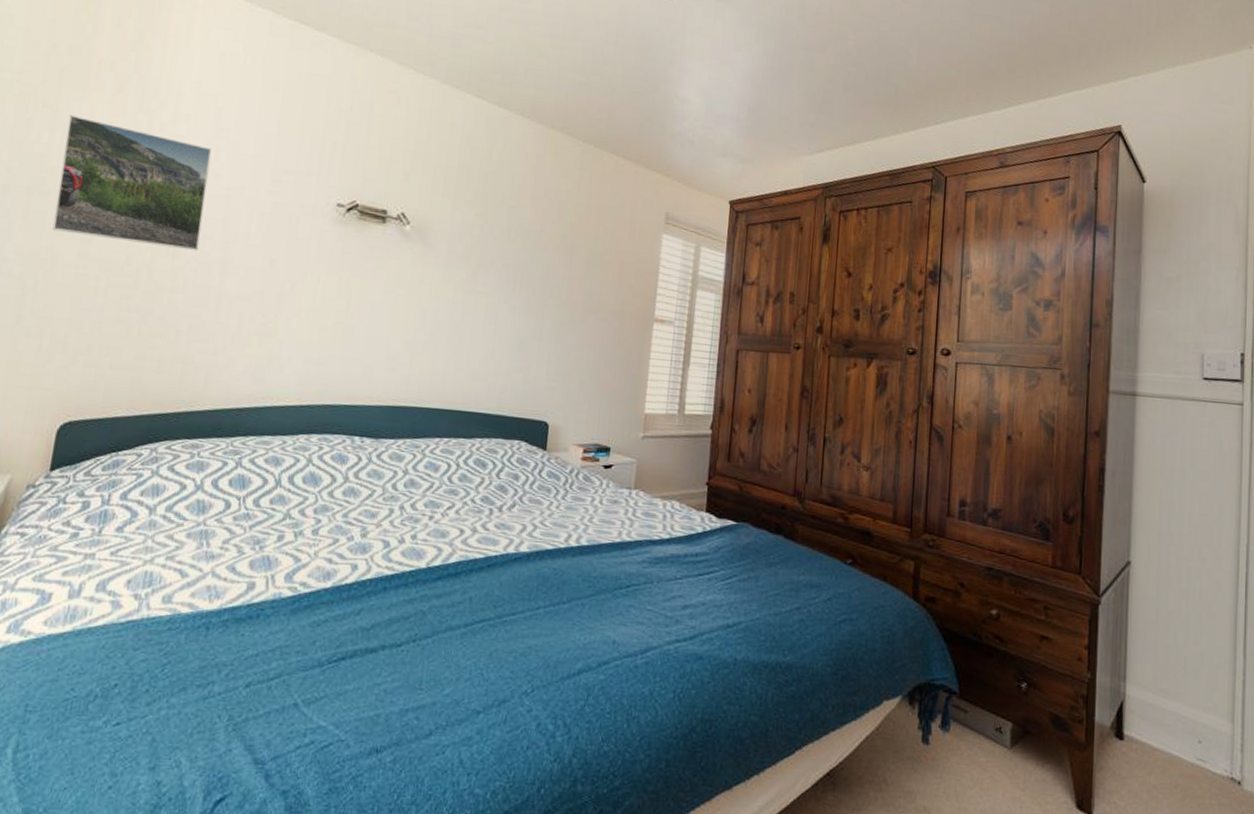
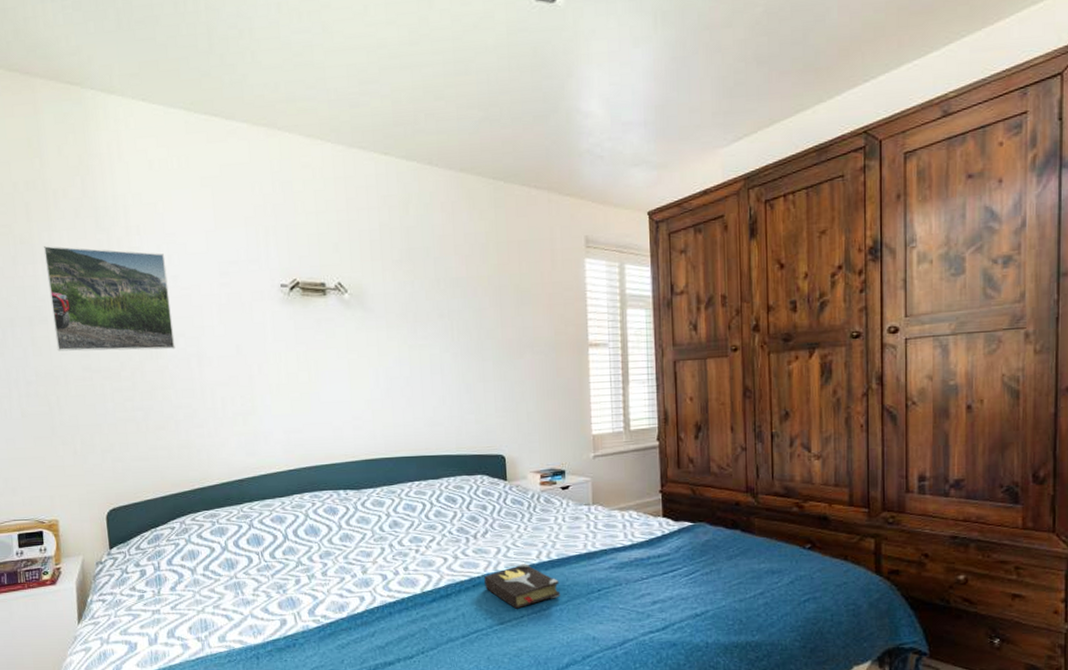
hardback book: none [501,545,585,599] -> present [484,562,561,609]

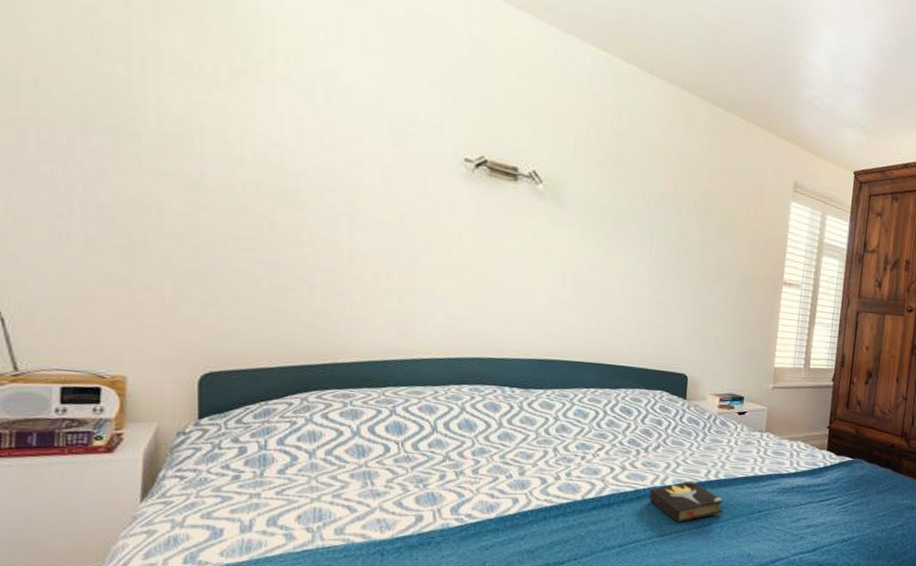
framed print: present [43,246,175,352] -> none [145,44,321,204]

